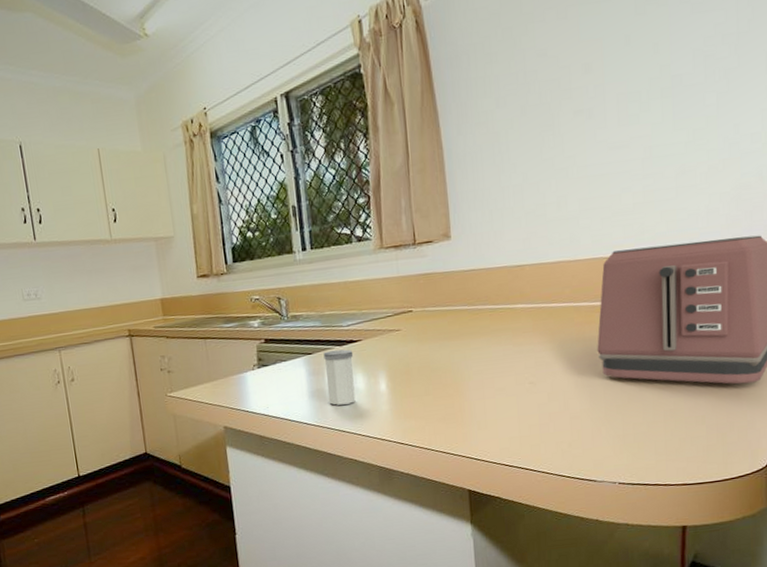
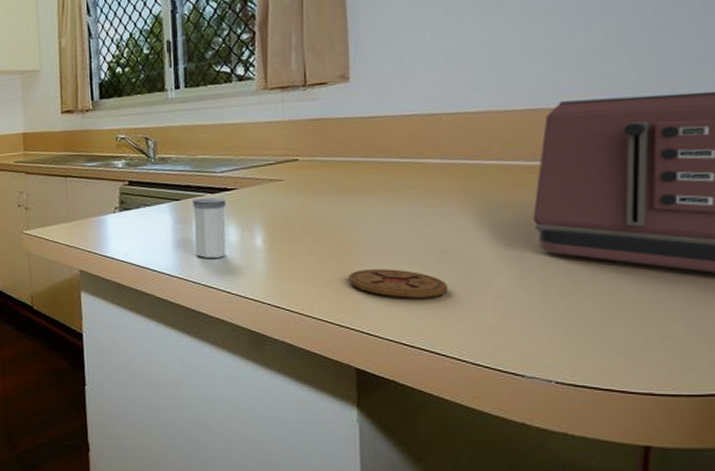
coaster: none [458,401,537,426] -> present [347,269,449,298]

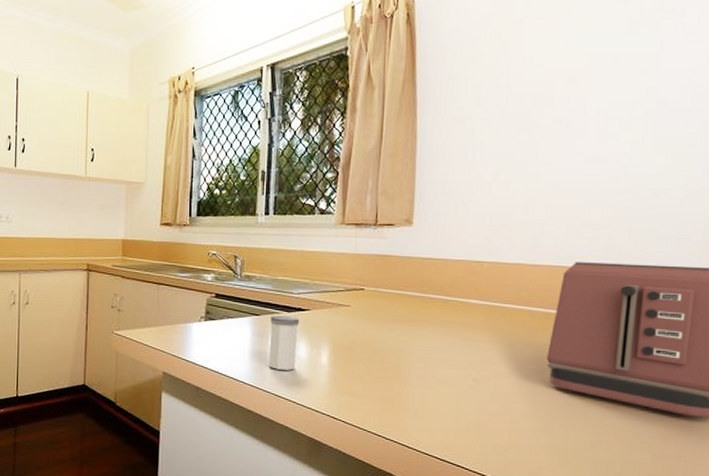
coaster: present [347,269,449,298] -> none [395,390,476,419]

